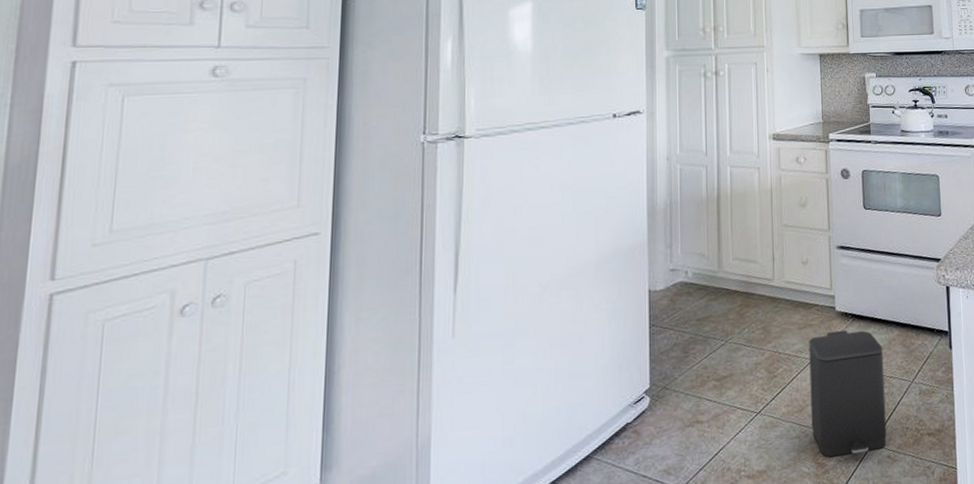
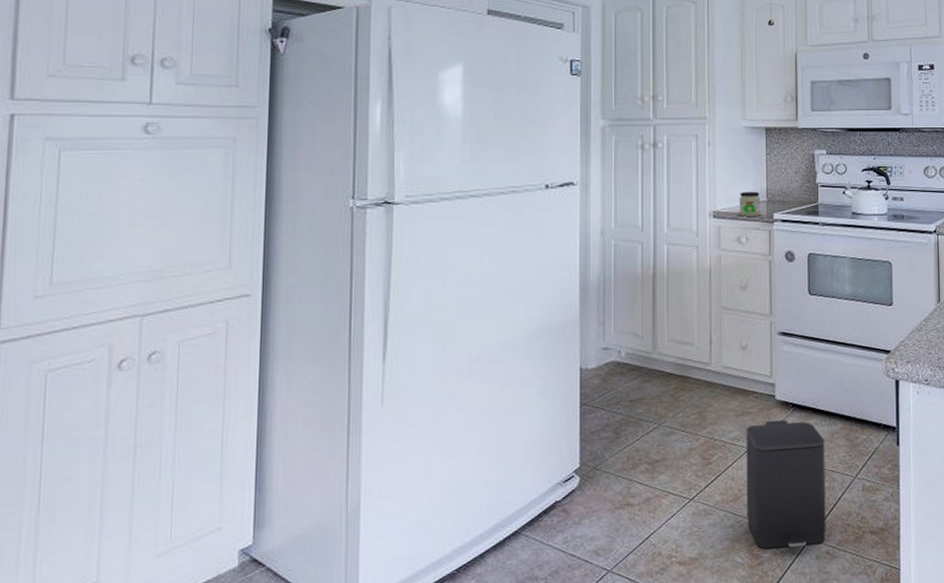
jar: none [796,114,818,139] -> present [739,191,762,218]

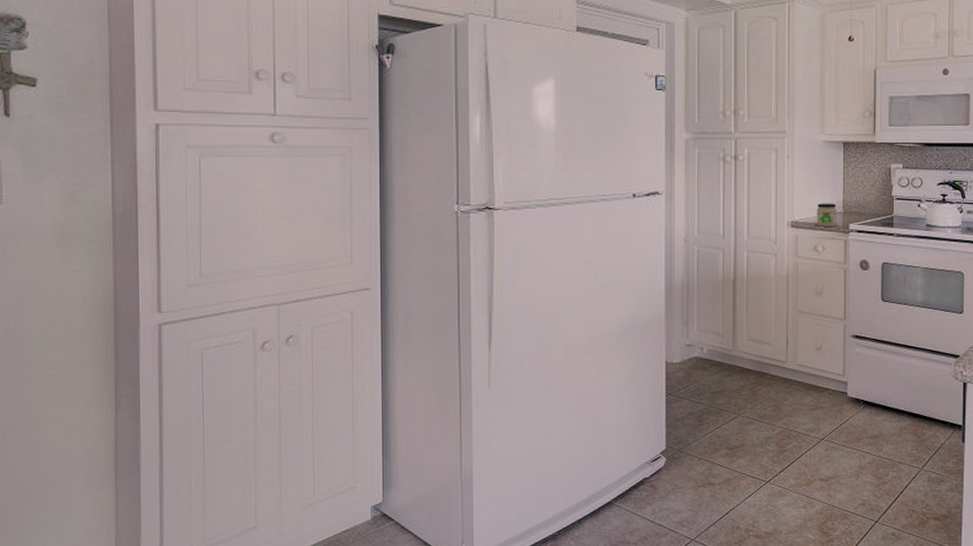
pedal bin: present [746,419,826,550] -> none [818,414,893,529]

